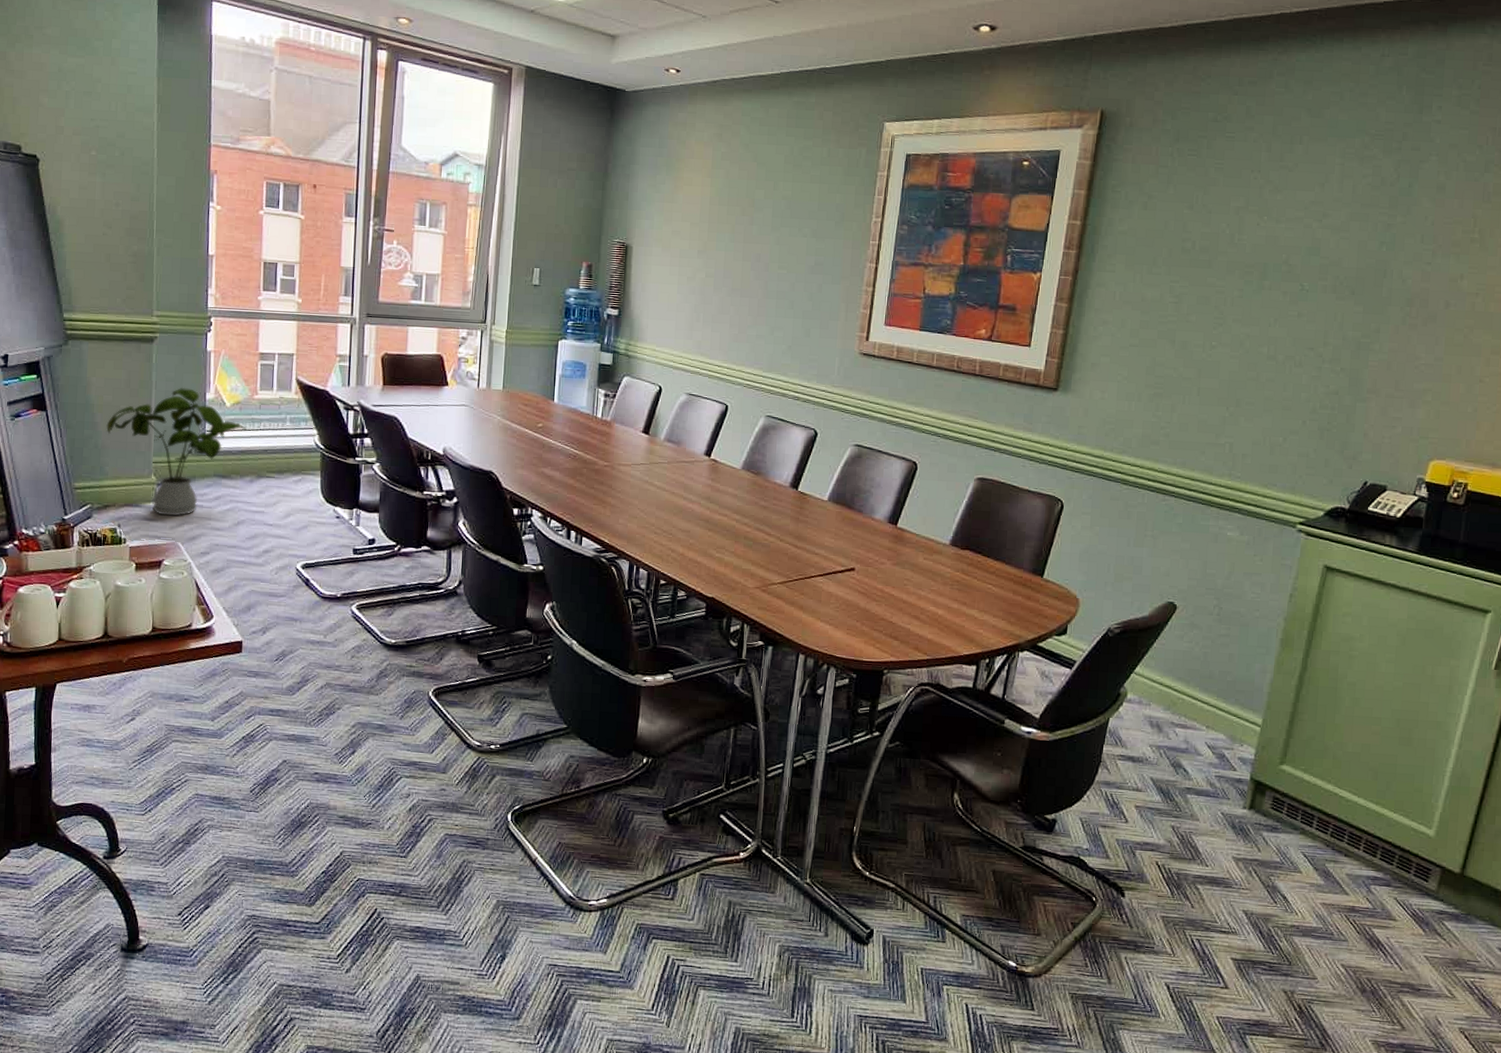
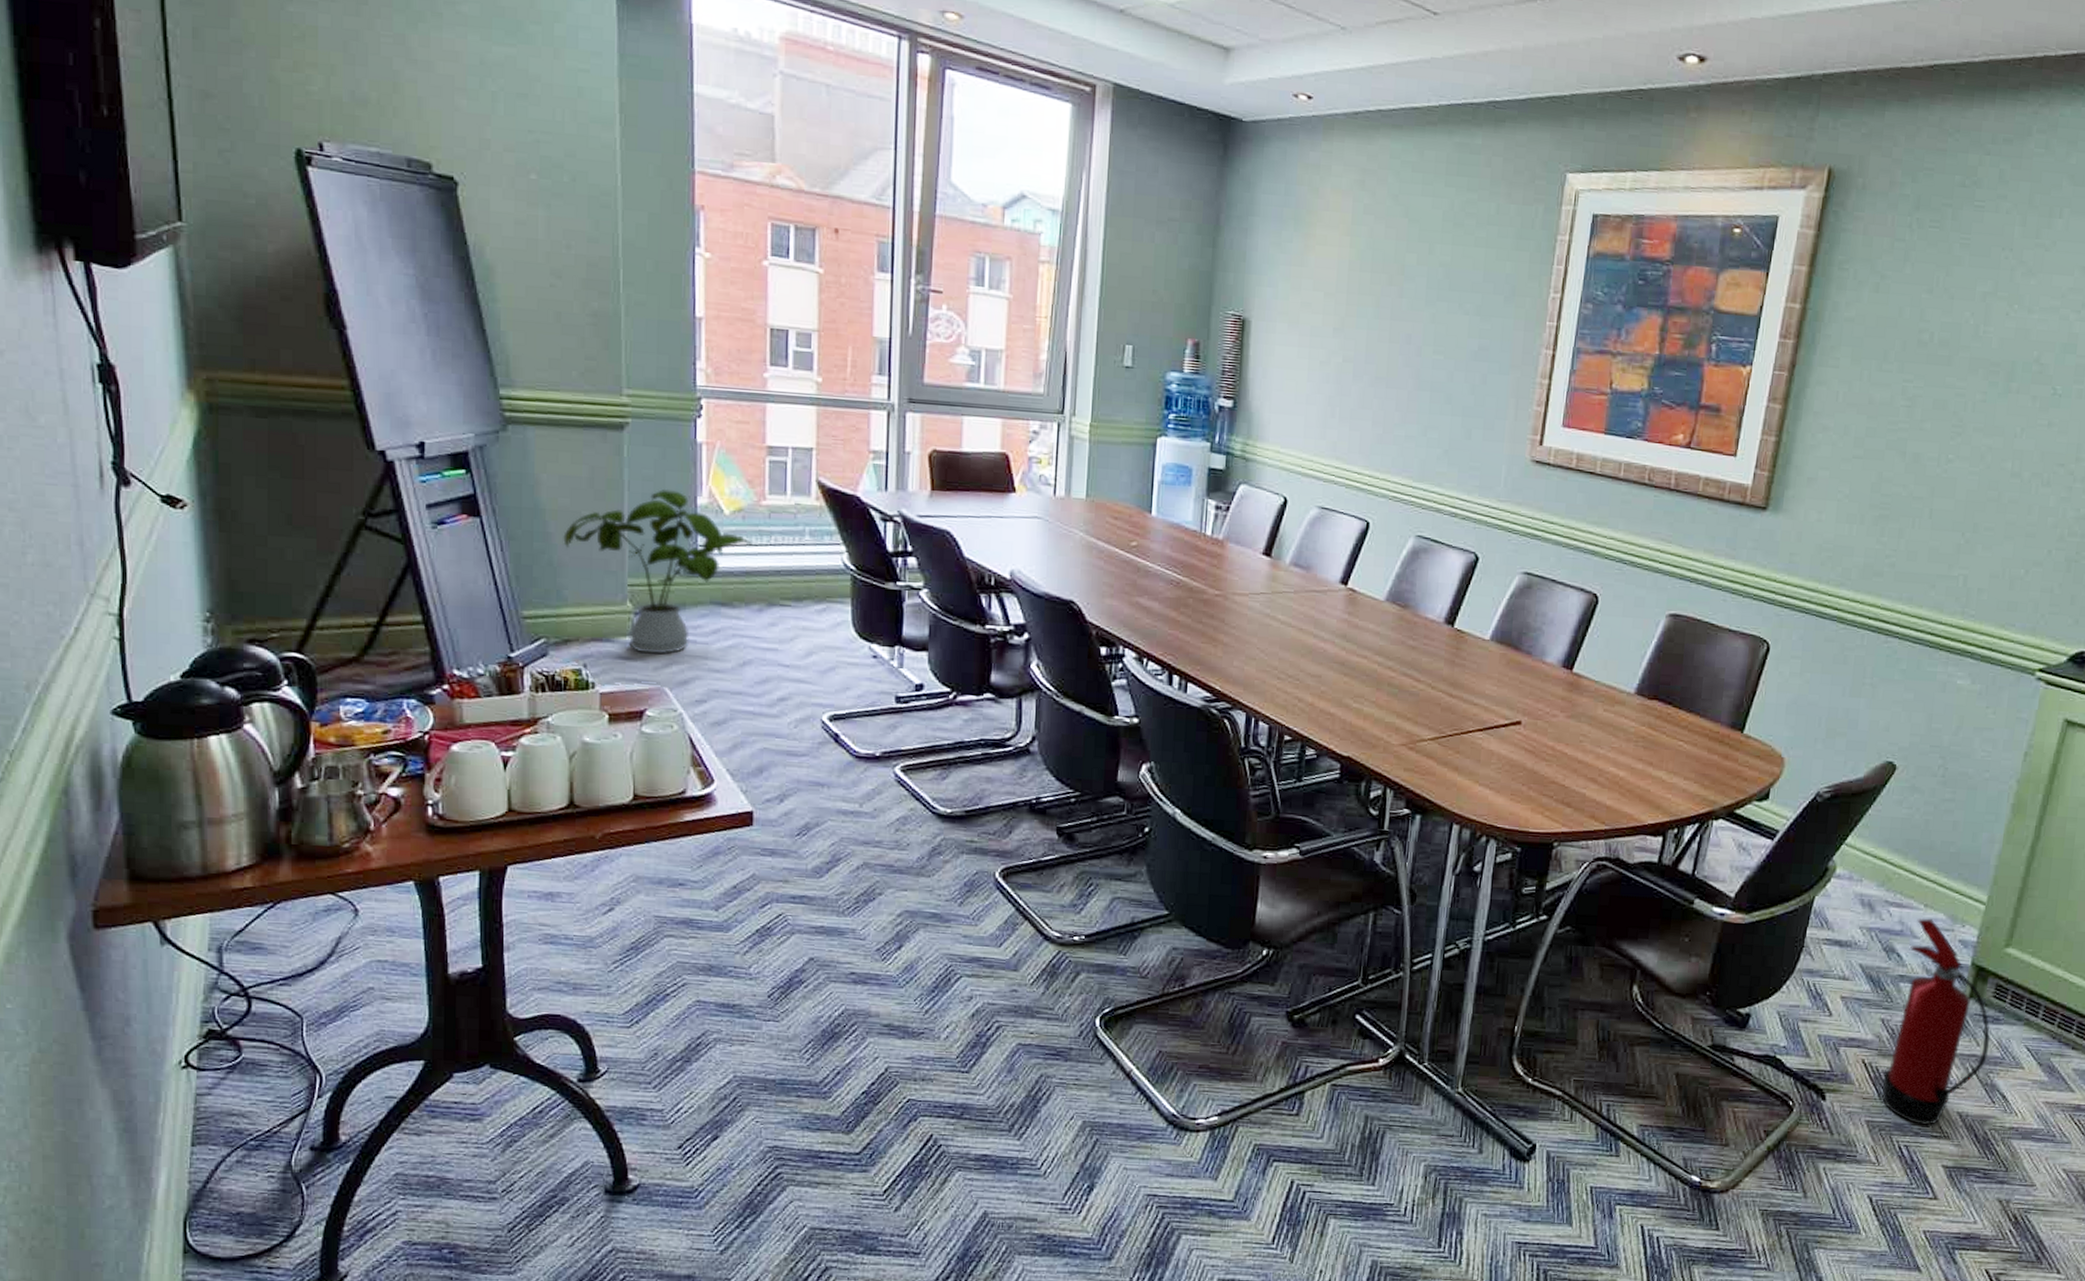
fire extinguisher: none [1174,738,1270,922] -> present [1881,918,1990,1125]

